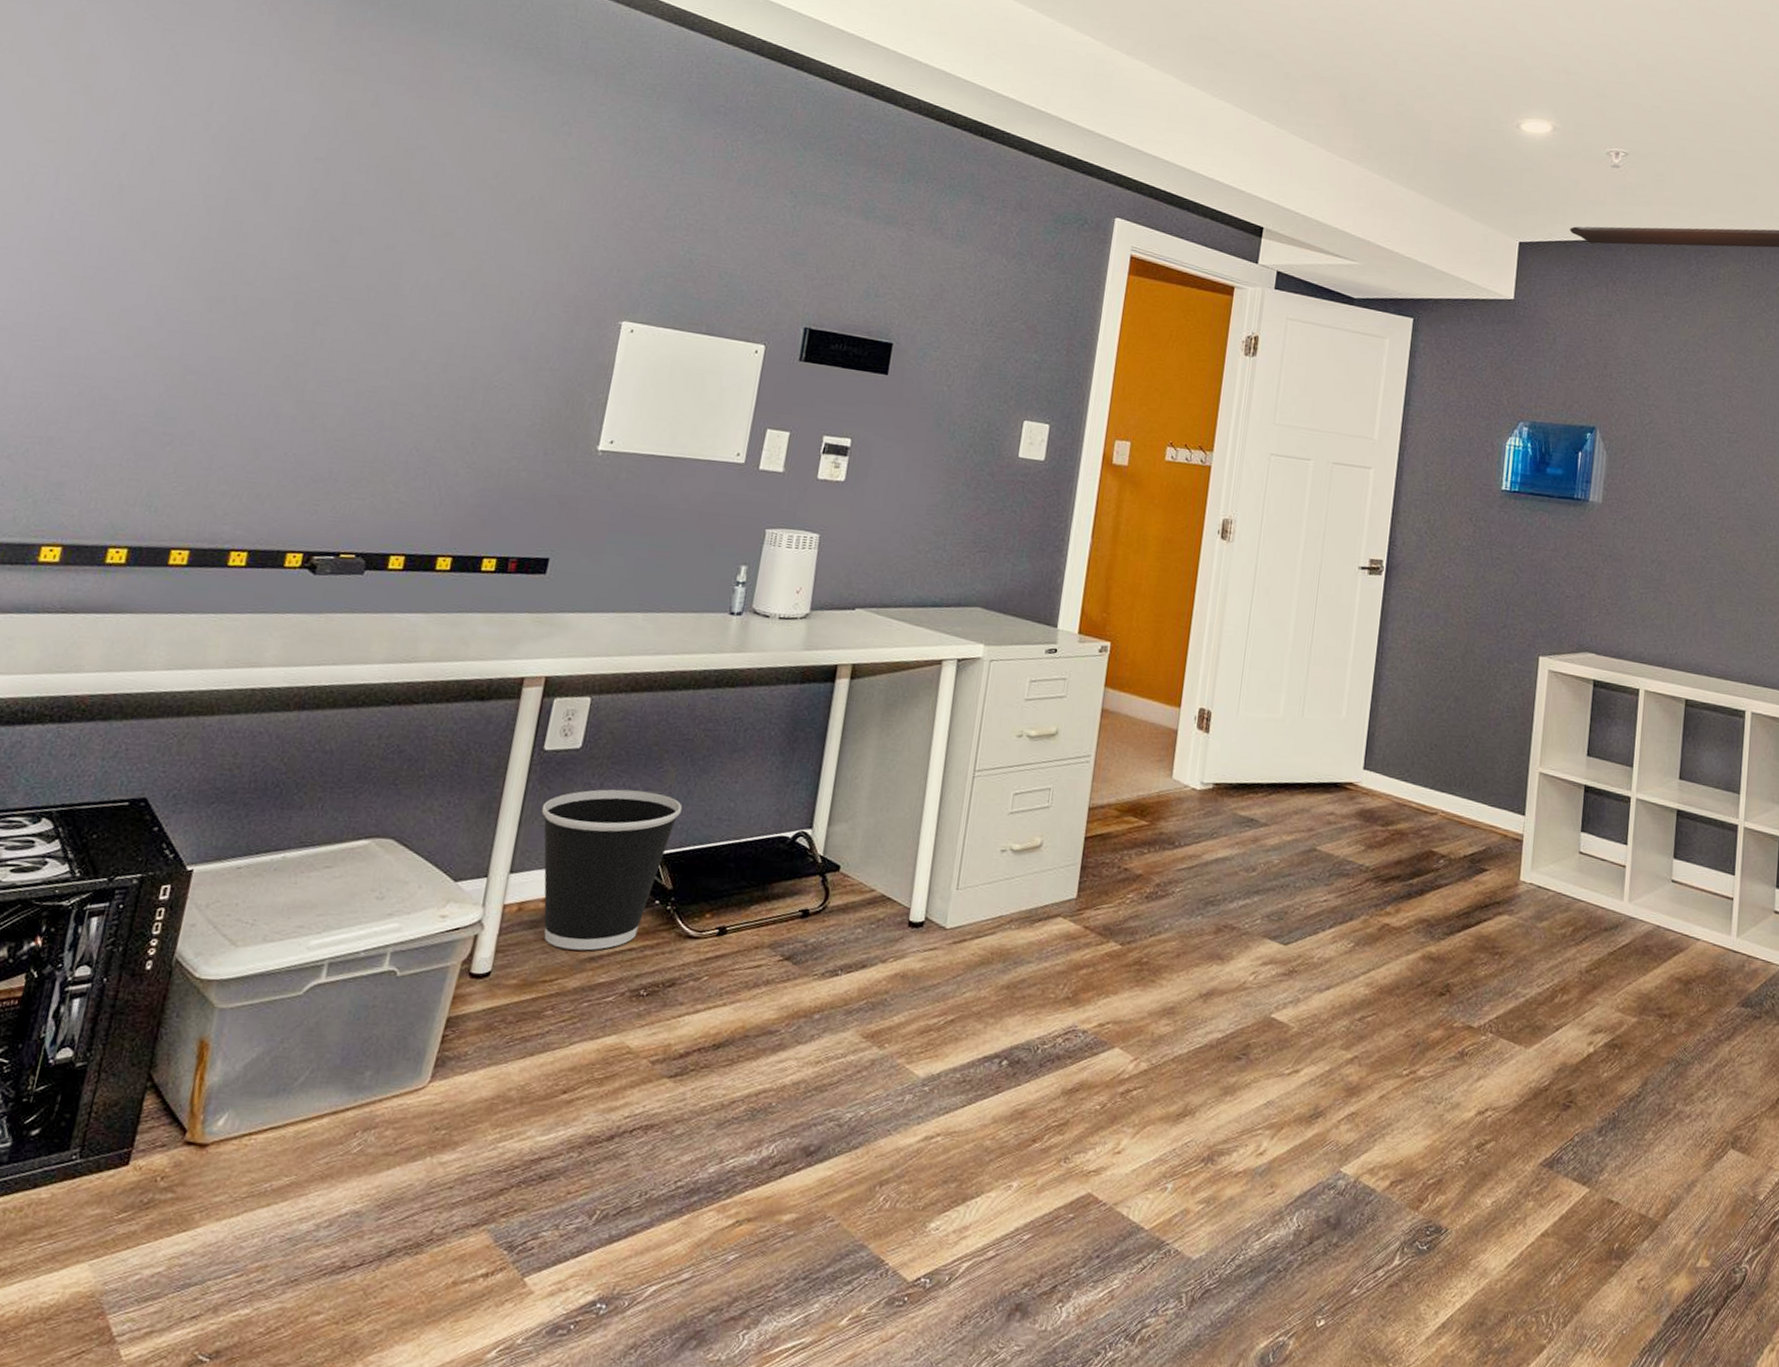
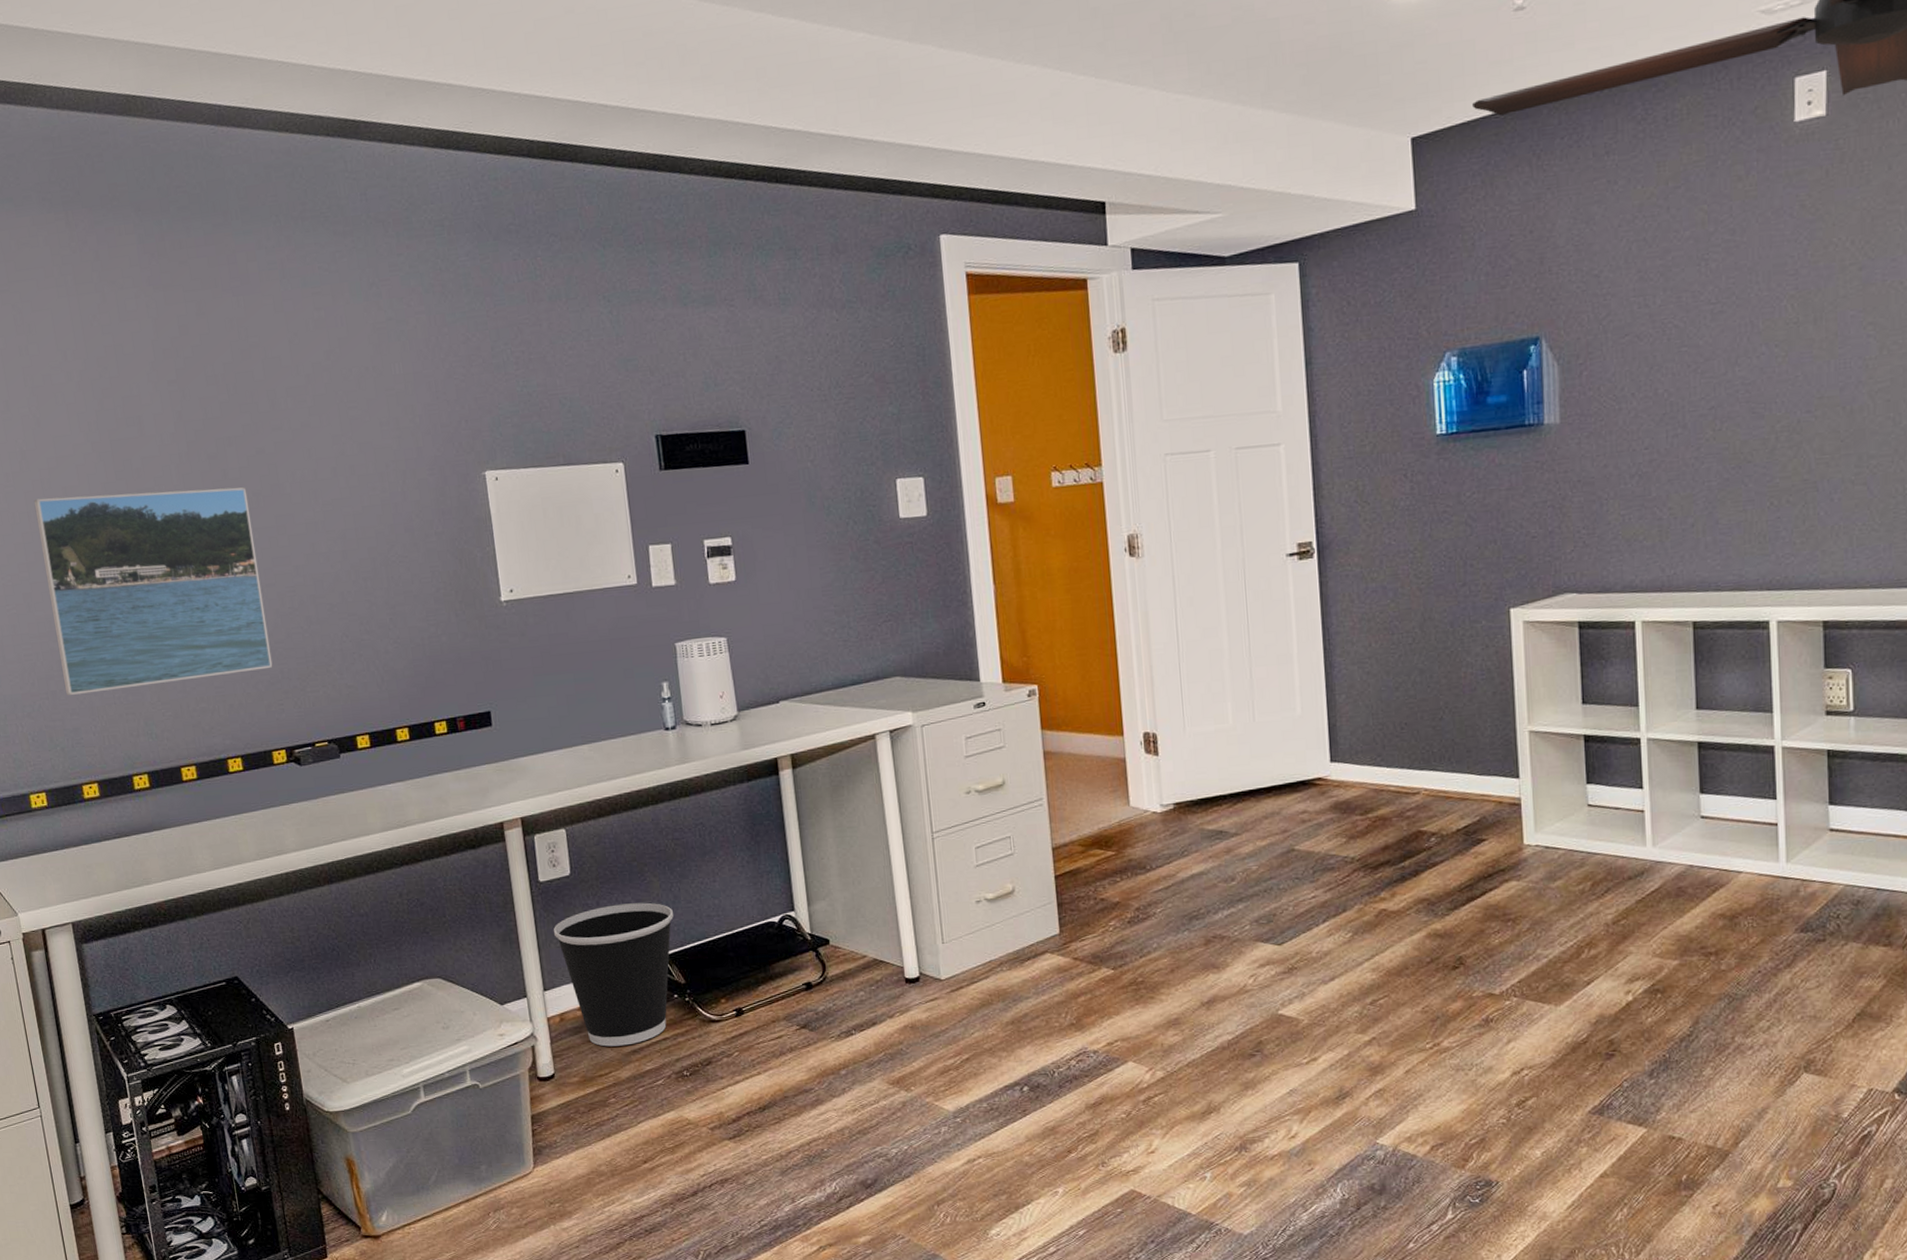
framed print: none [65,235,361,465] -> present [33,487,273,695]

